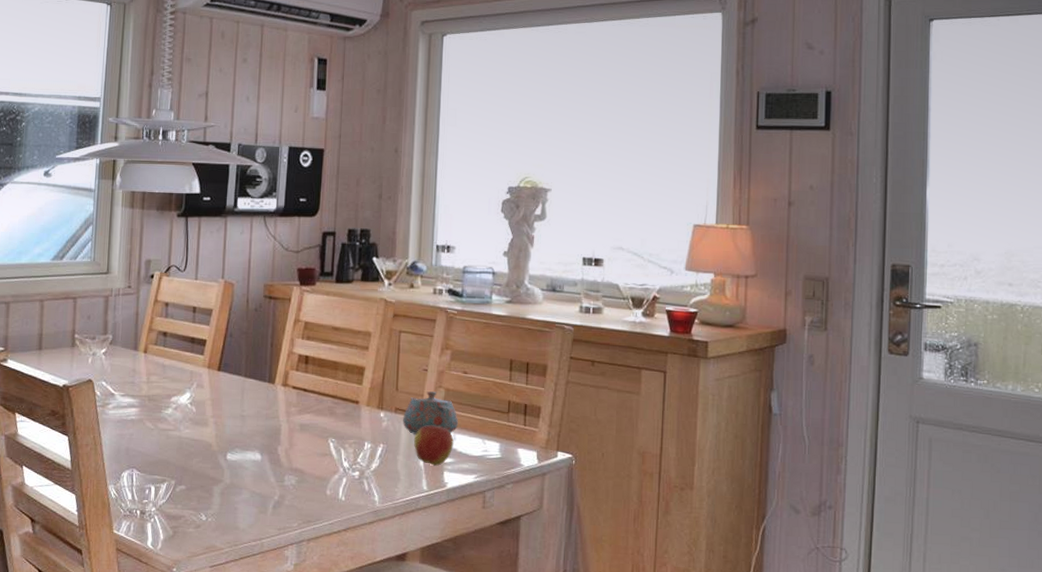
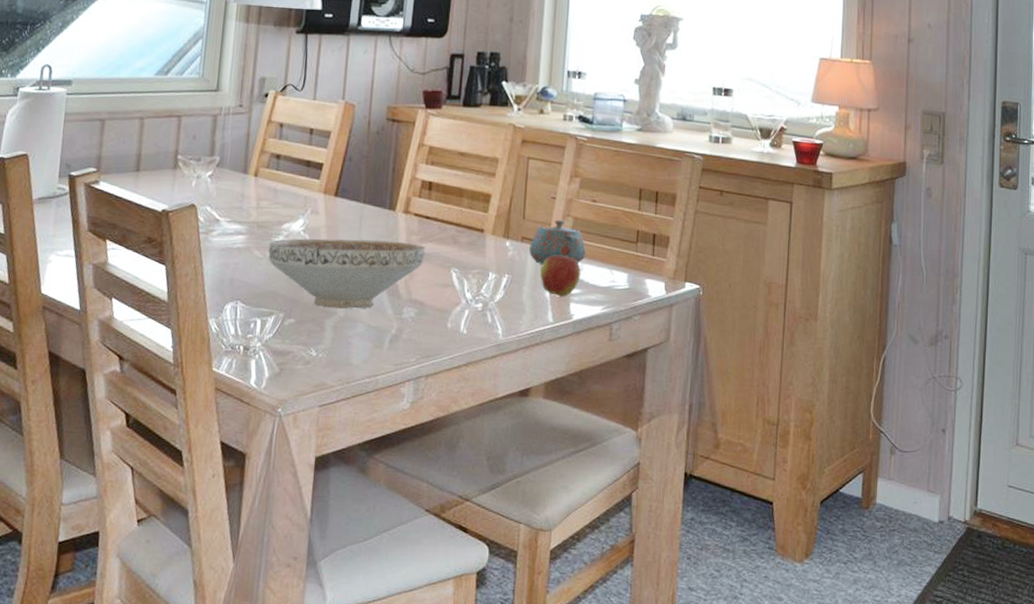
decorative bowl: none [158,411,304,477] -> present [267,238,426,309]

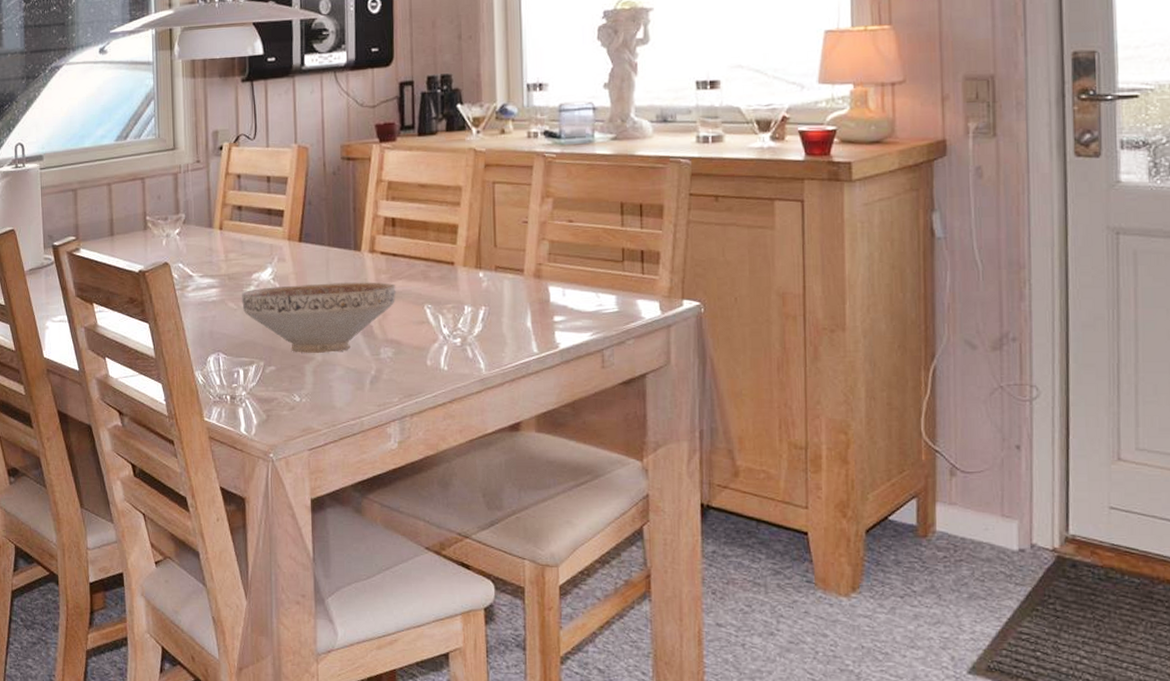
teapot: present [529,220,587,264] -> none [505,245,568,293]
apple: present [540,255,581,297] -> none [519,281,564,326]

